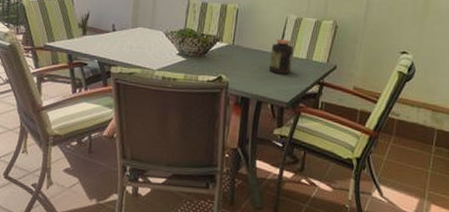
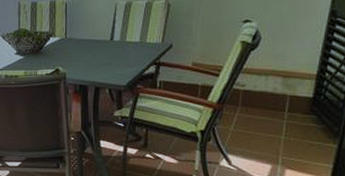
jar: present [269,38,294,74] -> none [103,25,126,59]

